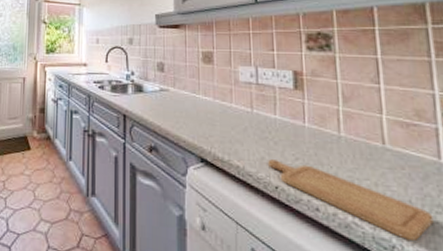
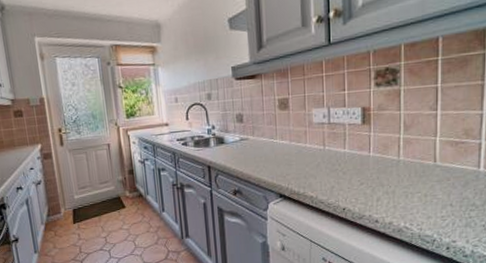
chopping board: present [268,159,434,241] -> none [338,187,468,234]

